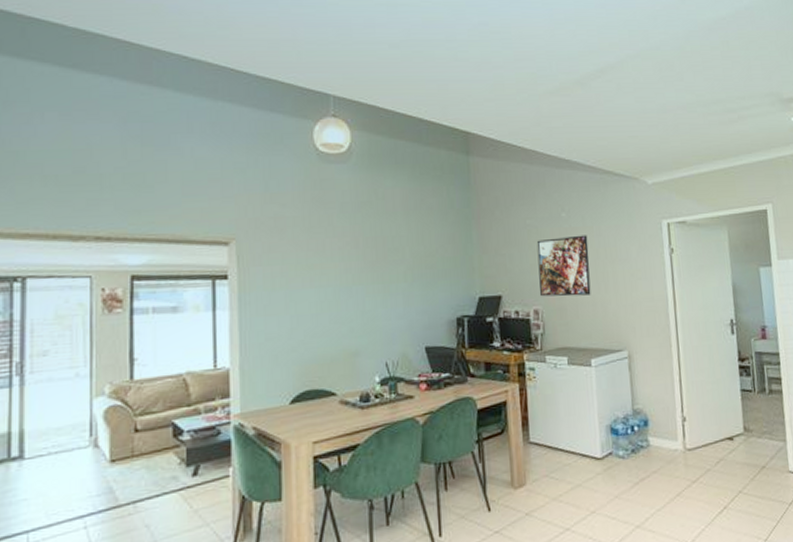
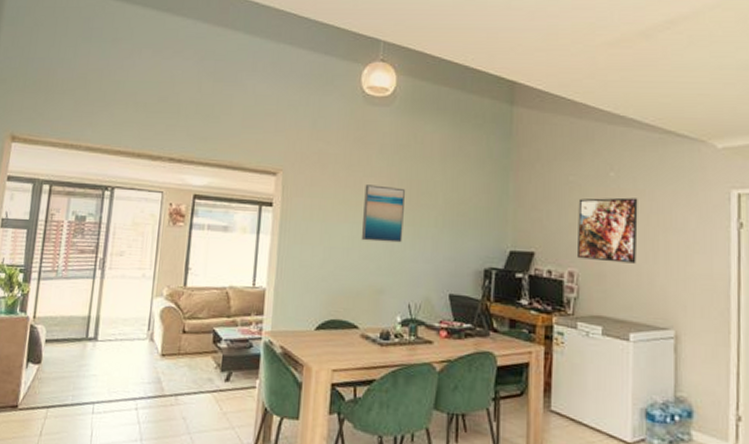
wall art: none [329,245,373,304] -> present [361,185,405,243]

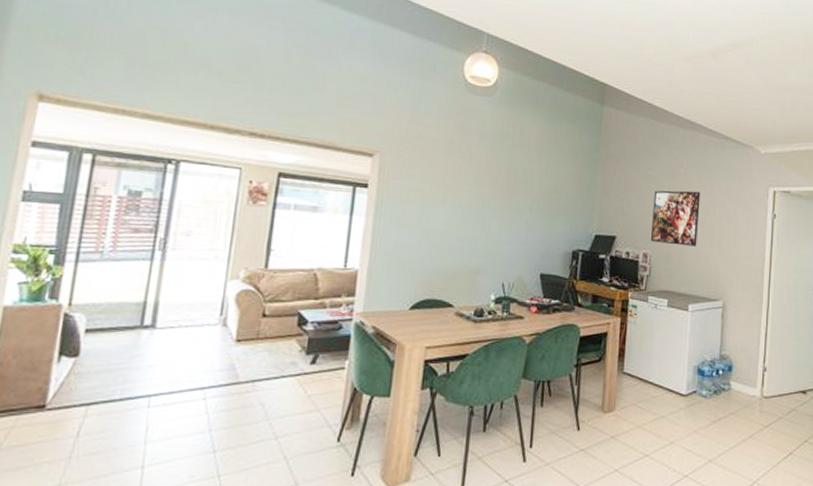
wall art: present [361,185,405,243] -> none [458,170,503,226]

